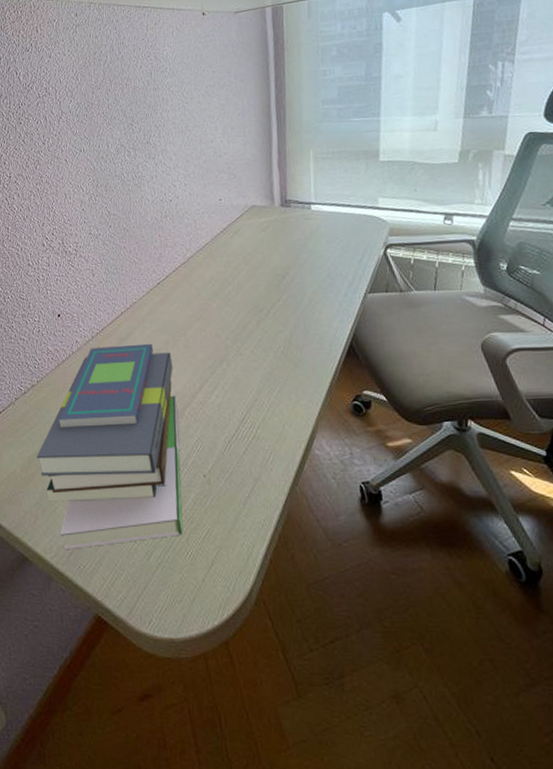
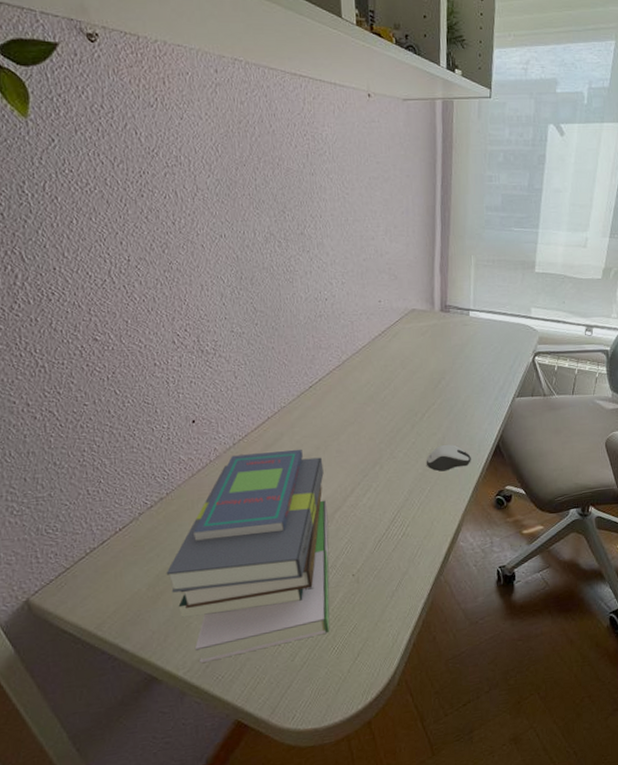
computer mouse: none [273,342,322,371] -> present [426,444,471,472]

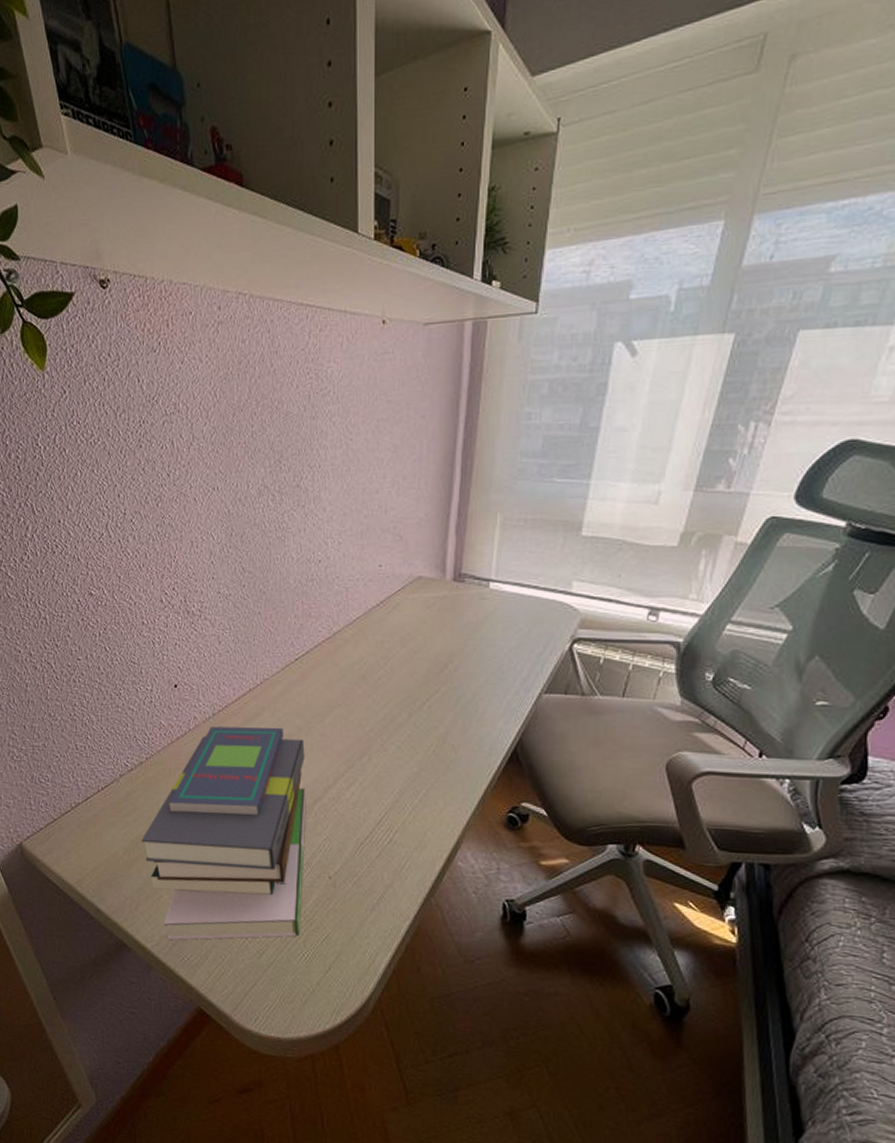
computer mouse: present [426,444,471,472] -> none [422,741,479,774]

